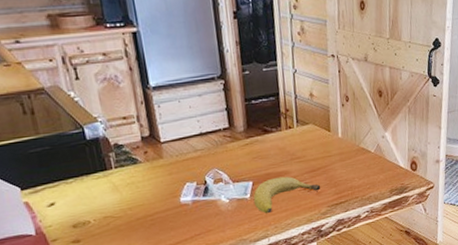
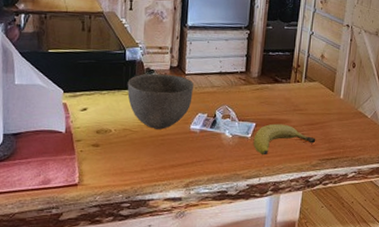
bowl: none [95,145,176,210] -> present [127,73,194,130]

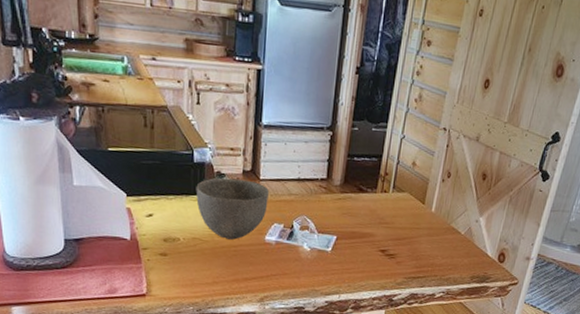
fruit: present [253,123,316,156] -> none [333,237,403,271]

